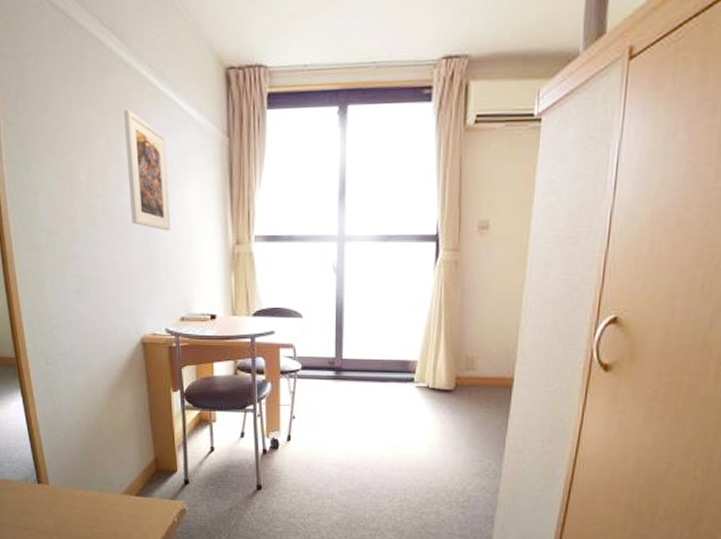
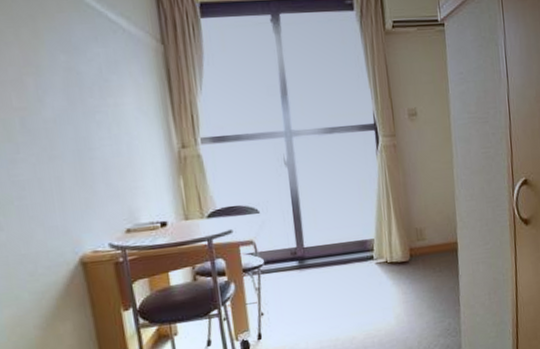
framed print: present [124,109,171,231] -> none [40,19,107,141]

